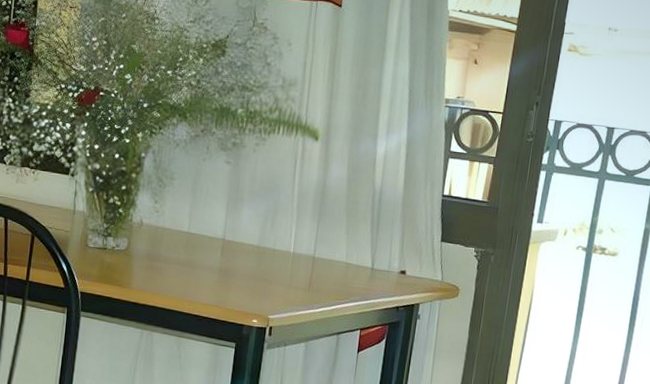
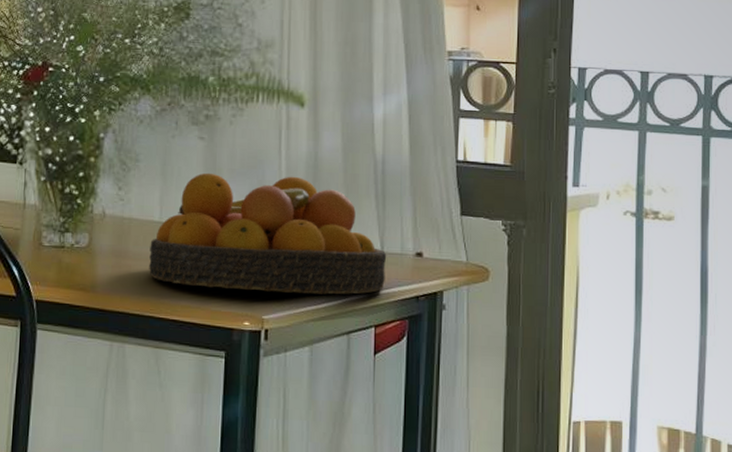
fruit bowl: none [176,192,376,302] -> present [149,172,387,295]

